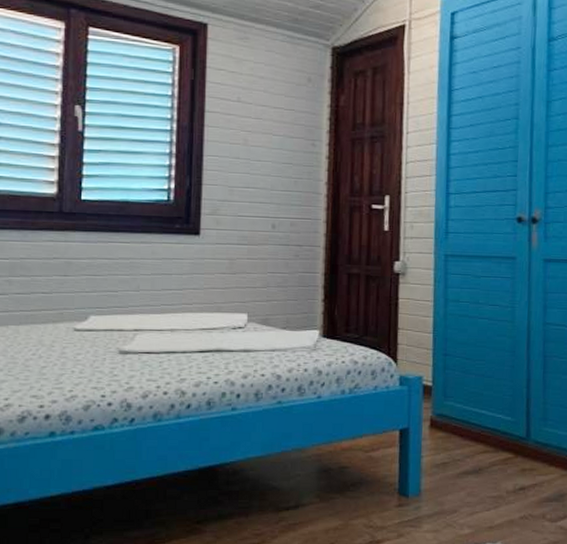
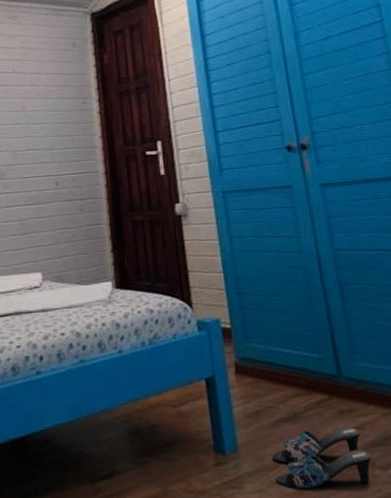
slippers: none [451,483,543,534] -> present [272,427,371,490]

